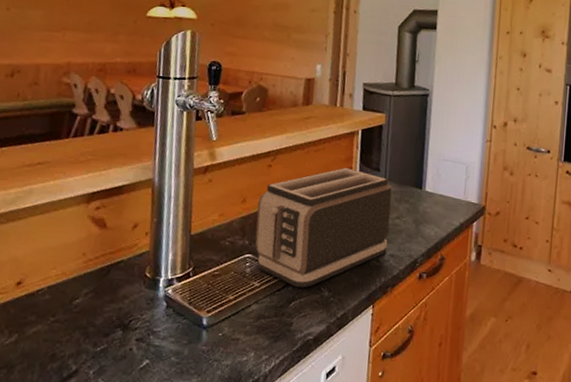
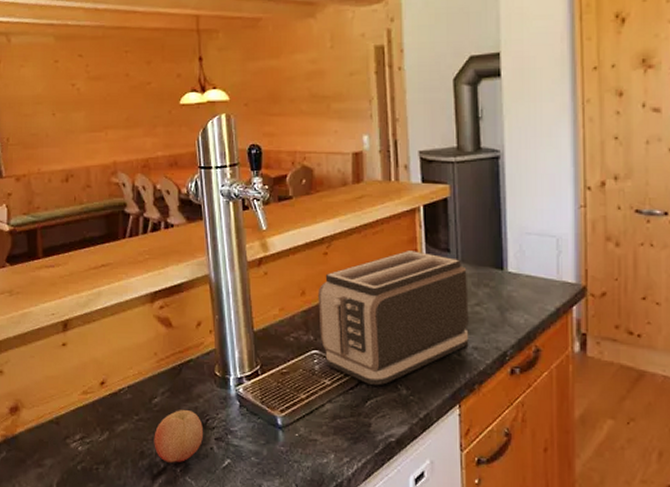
fruit: none [68,311,125,365] -> present [154,410,204,463]

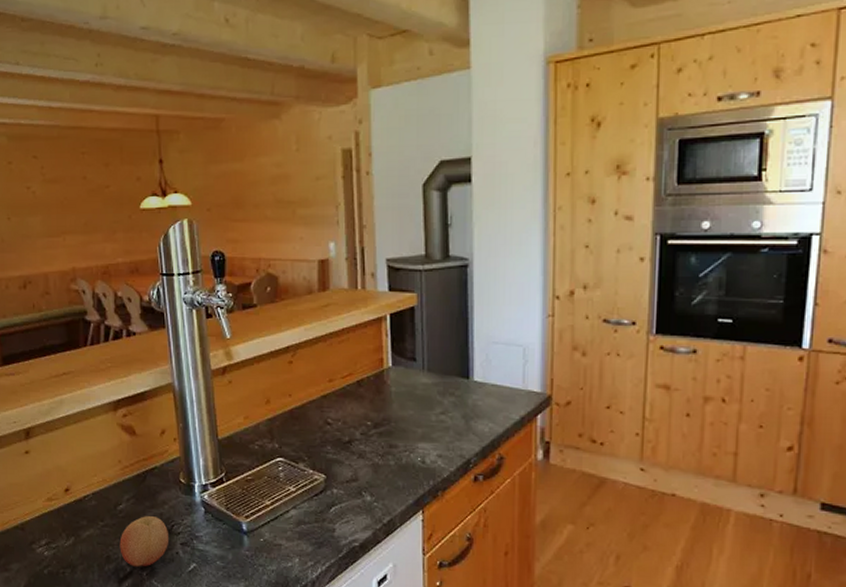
toaster: present [318,251,469,386] -> none [283,360,434,493]

